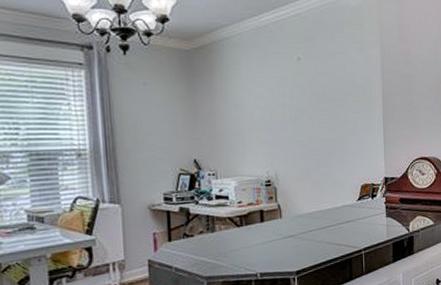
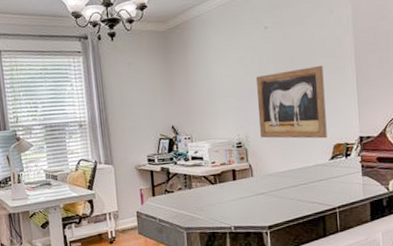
wall art: none [287,103,355,179] -> present [255,65,327,139]

